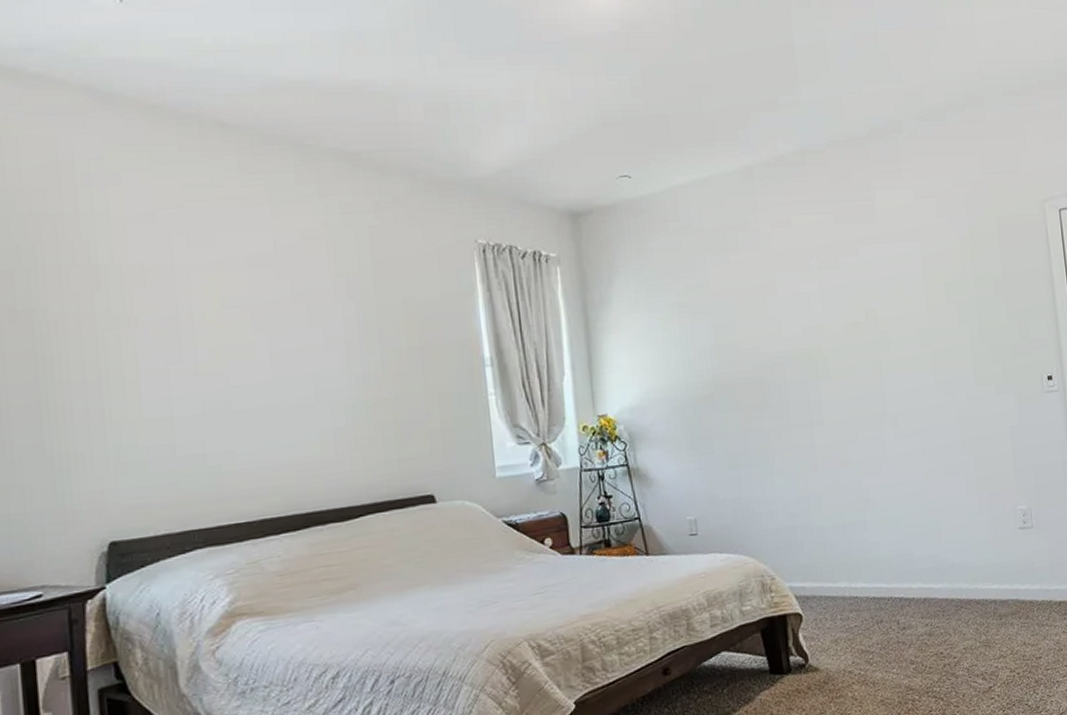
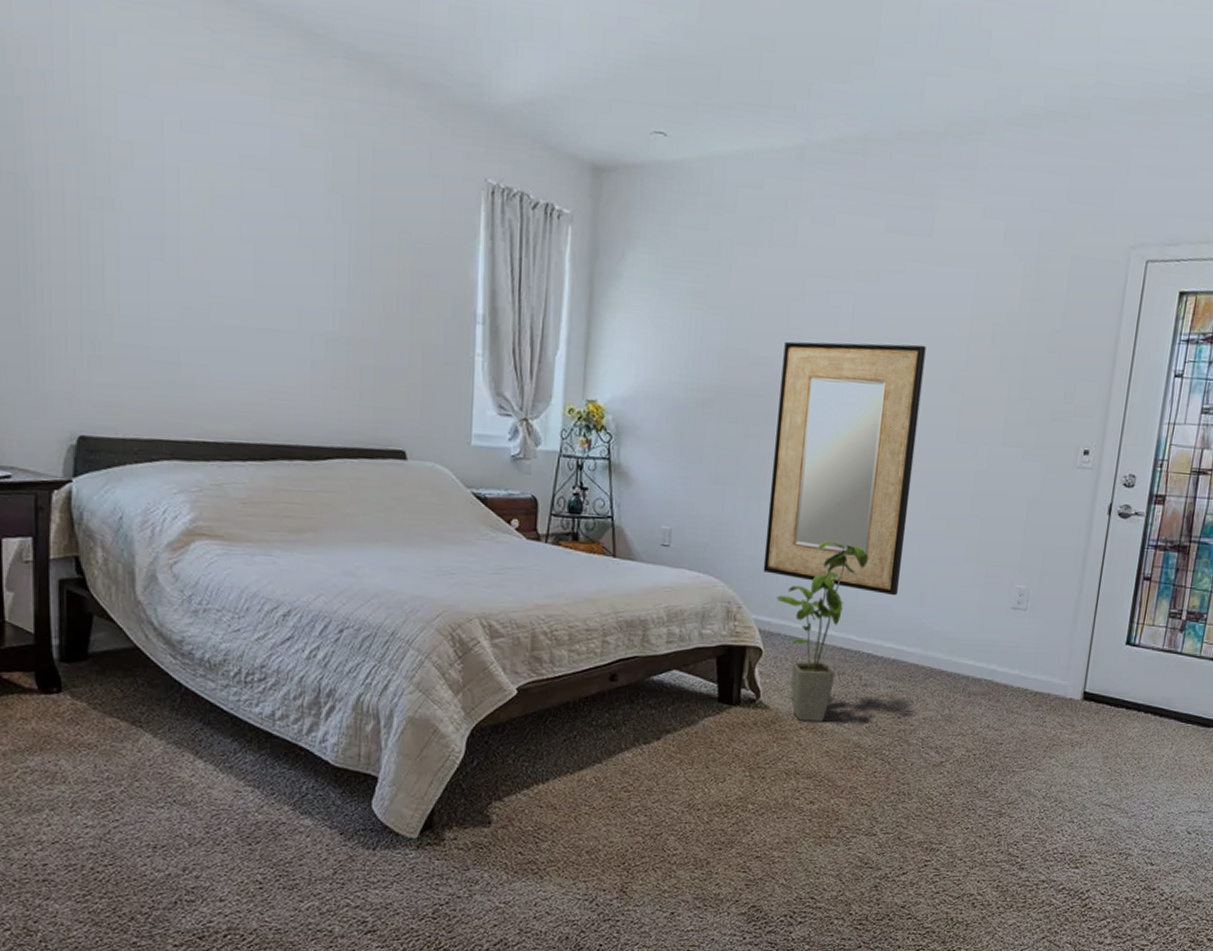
home mirror: none [767,312,914,542] -> present [763,341,926,596]
house plant: none [805,499,882,676] -> present [776,540,870,721]

